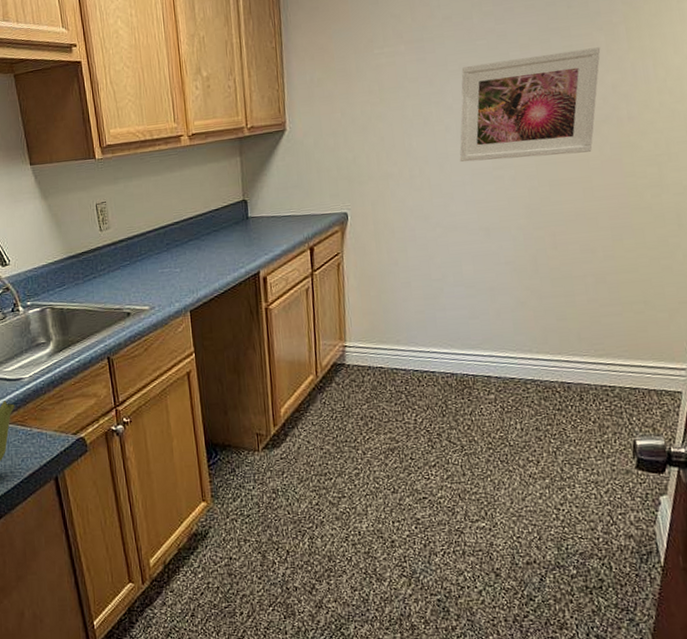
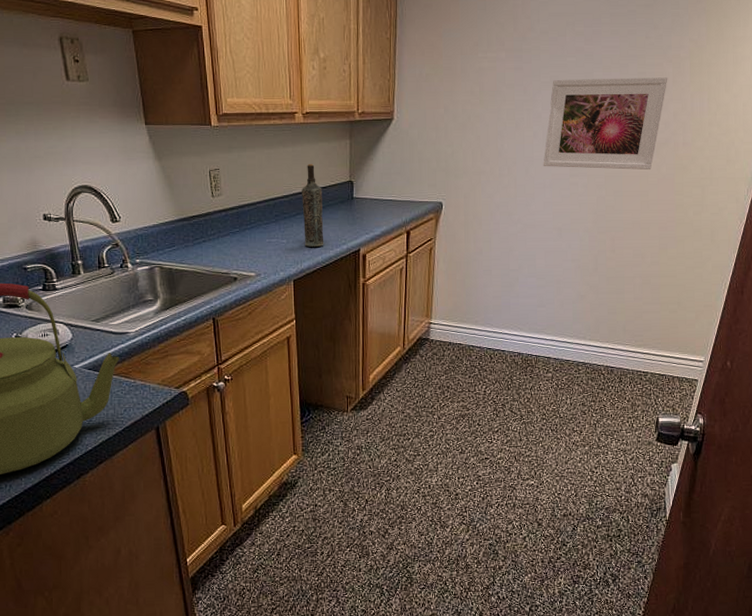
bottle: none [192,186,220,274] -> present [302,163,324,247]

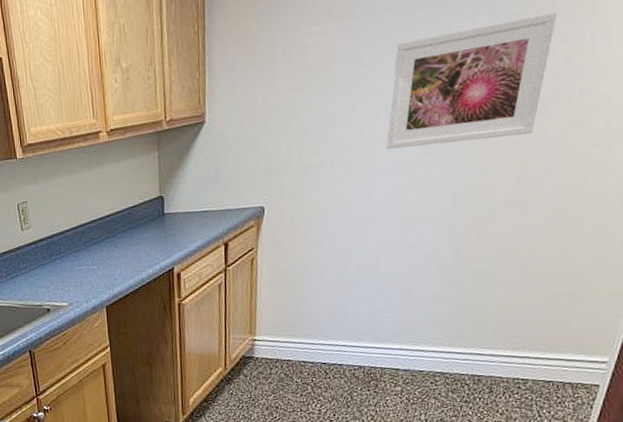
bottle: present [302,163,324,247] -> none [110,183,136,271]

